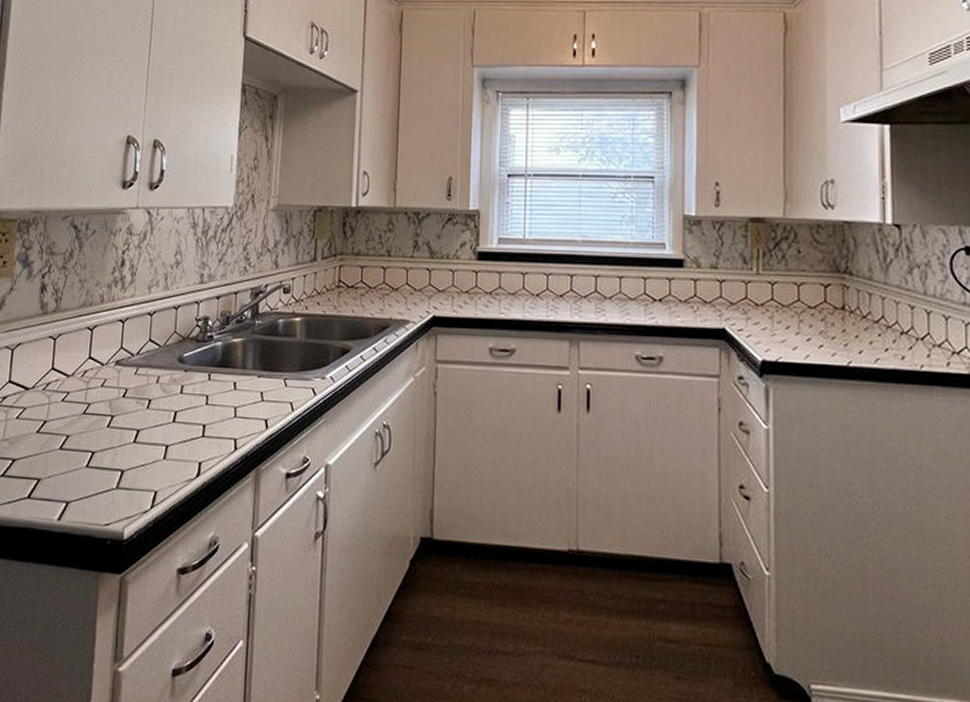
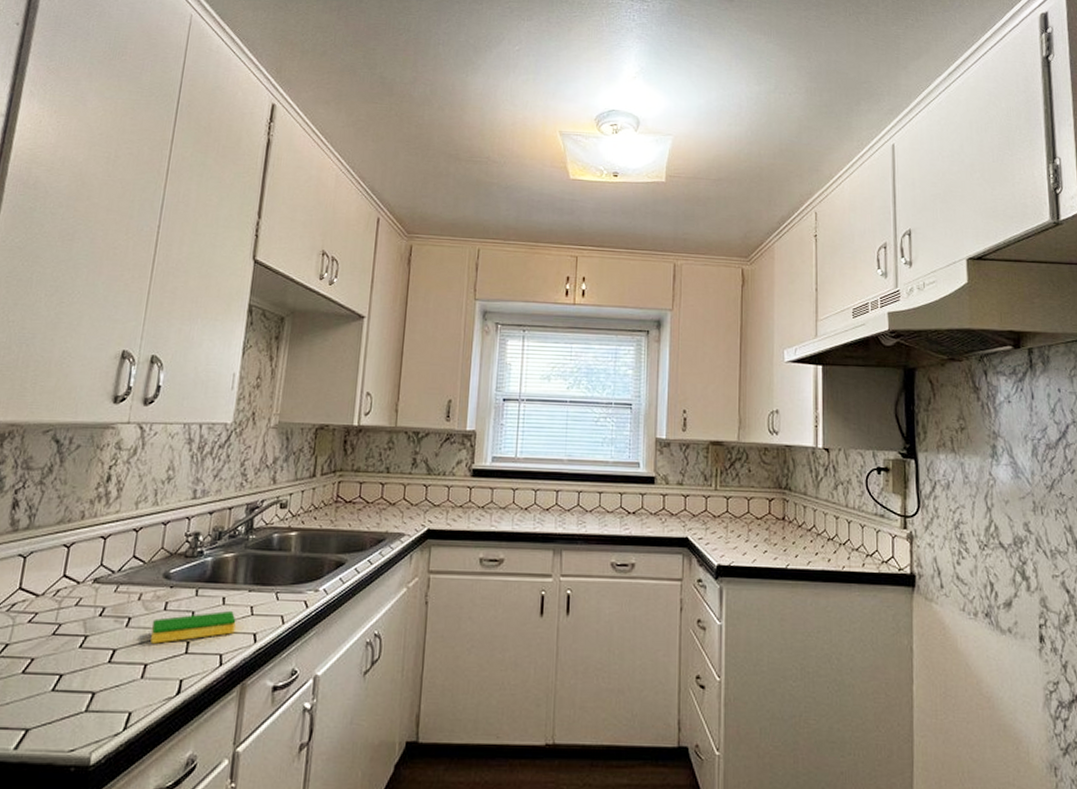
dish sponge: none [169,395,248,426] -> present [150,610,236,644]

